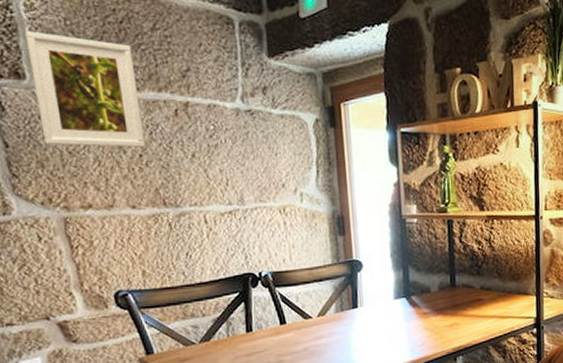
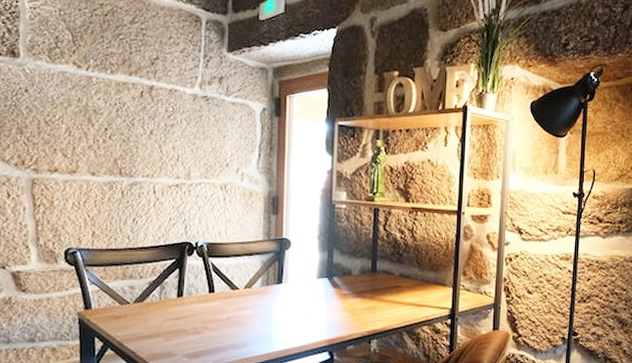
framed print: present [24,31,146,148] -> none [25,18,112,122]

